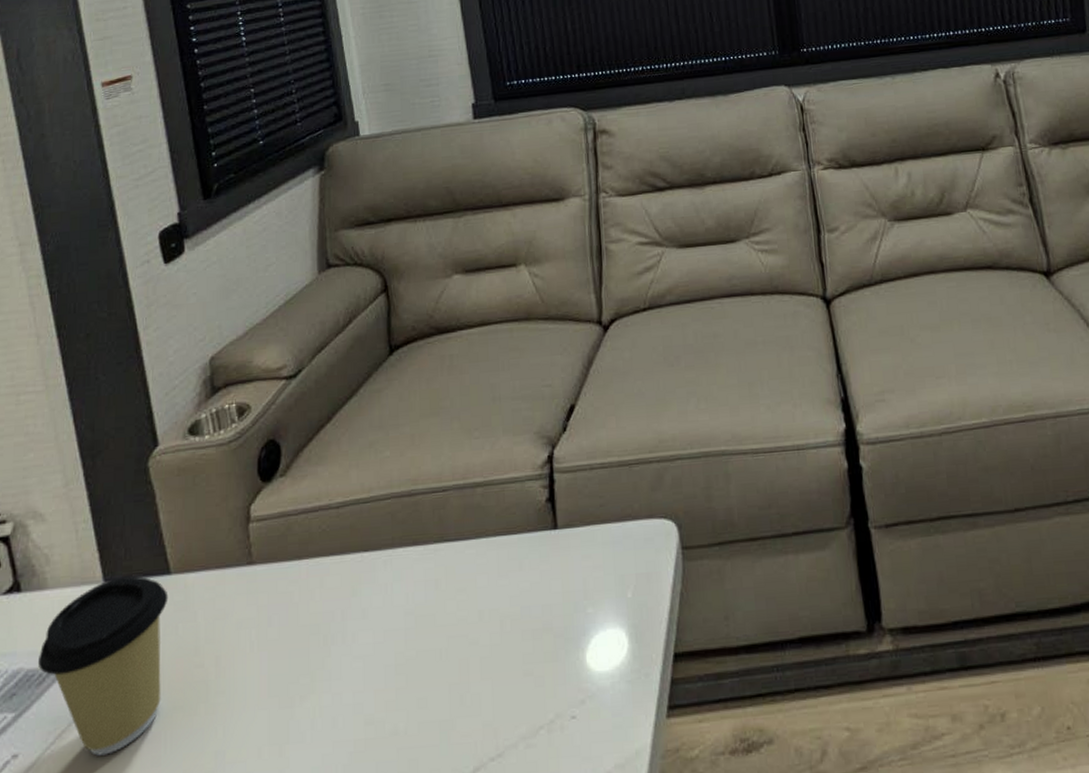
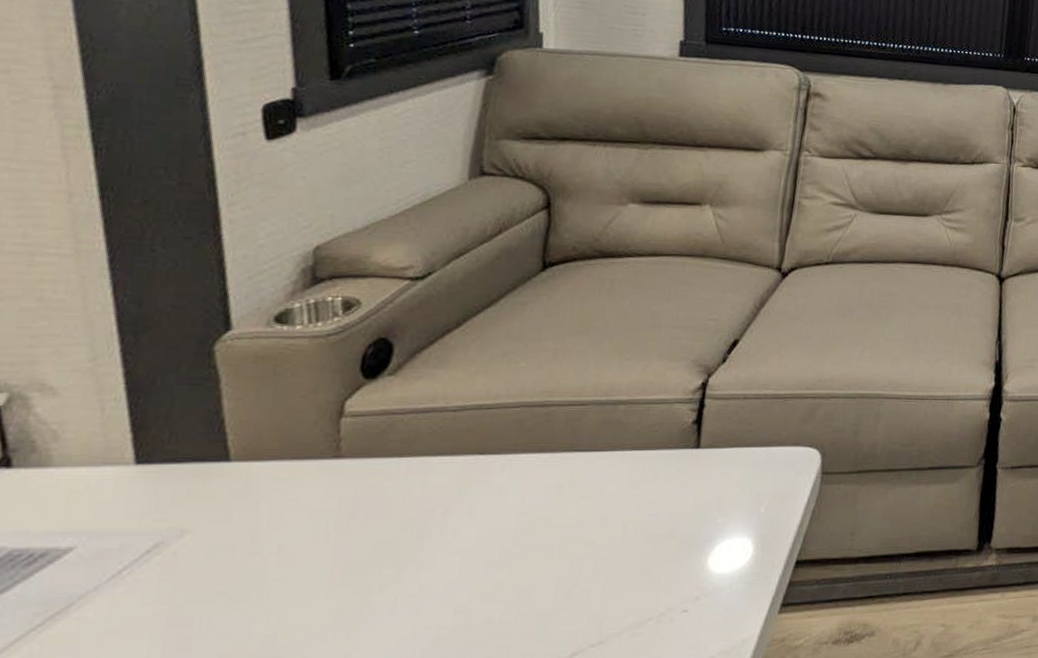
coffee cup: present [37,576,168,756] -> none [28,460,224,638]

